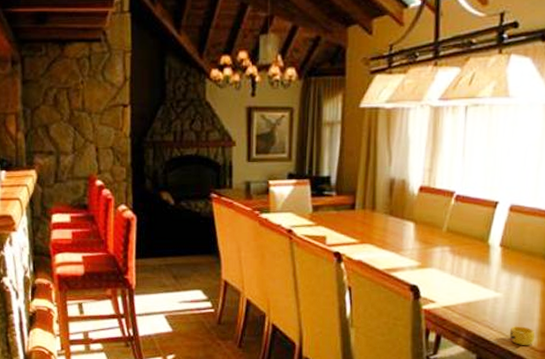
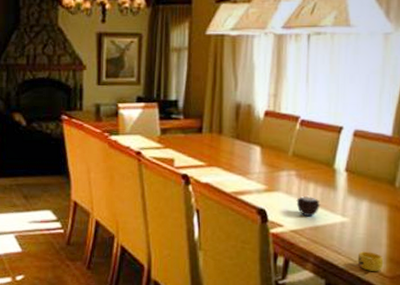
candle: none [449,271,474,293] -> present [296,195,321,217]

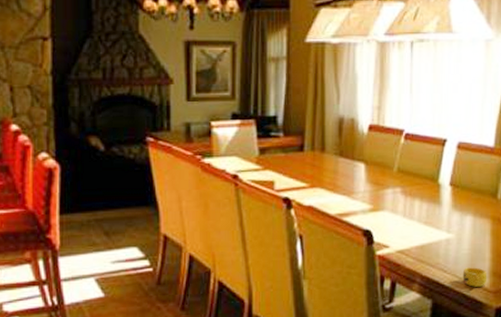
candle: present [296,195,321,217] -> none [402,213,426,236]

